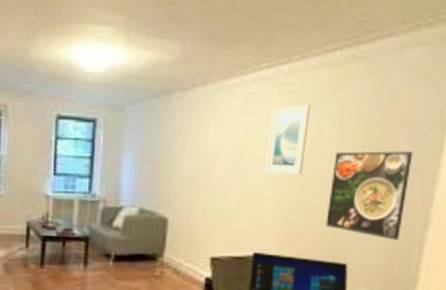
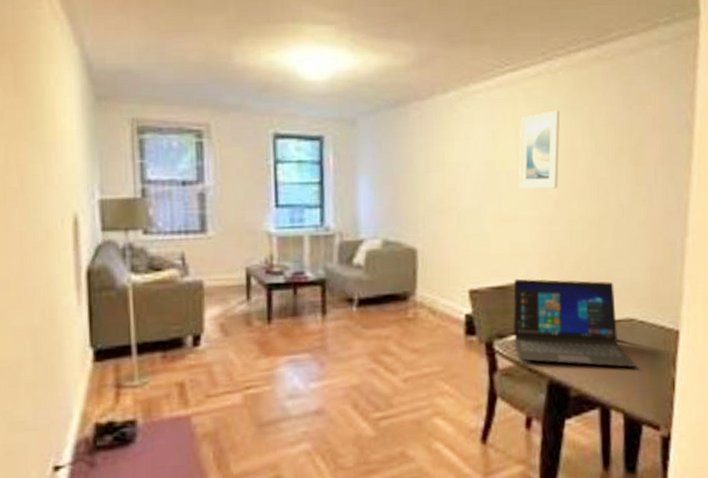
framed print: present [326,150,413,240] -> none [587,155,665,253]

